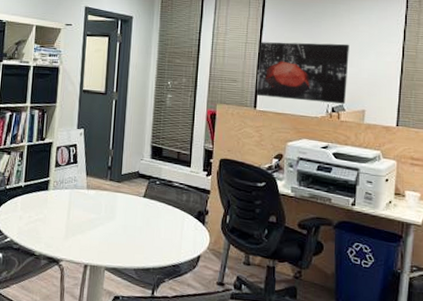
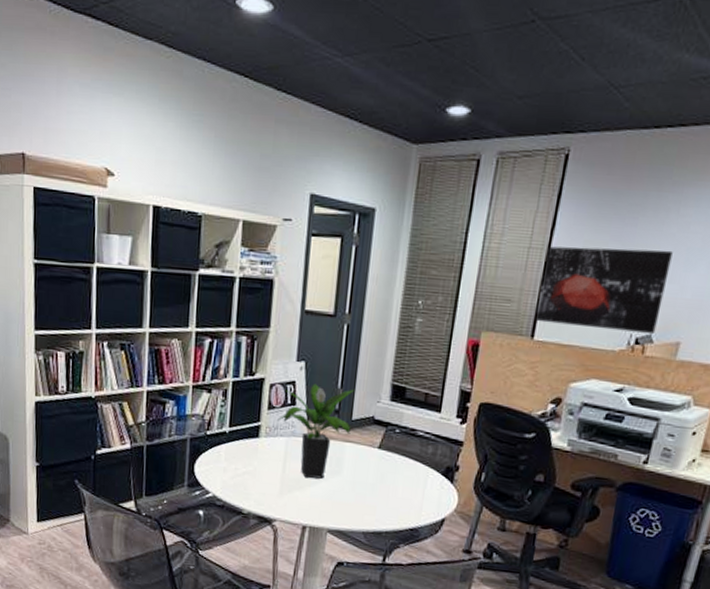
potted plant: none [63,146,123,224] -> present [278,383,355,479]

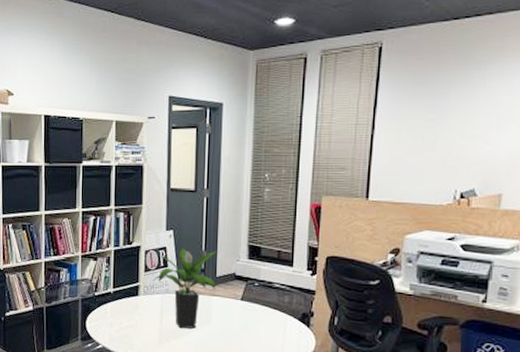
wall art: present [535,246,673,334] -> none [368,117,484,188]

